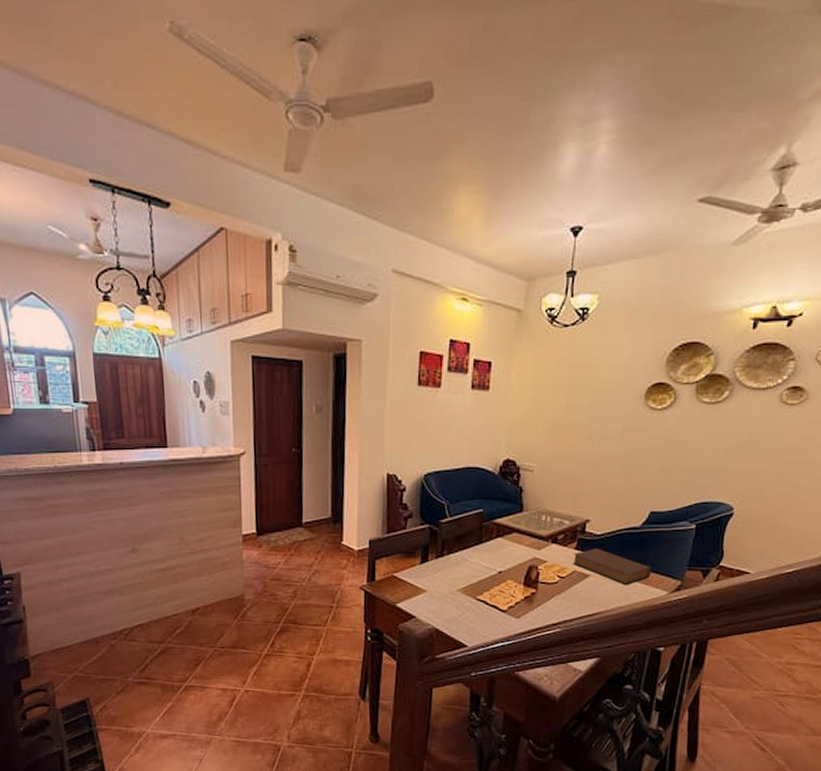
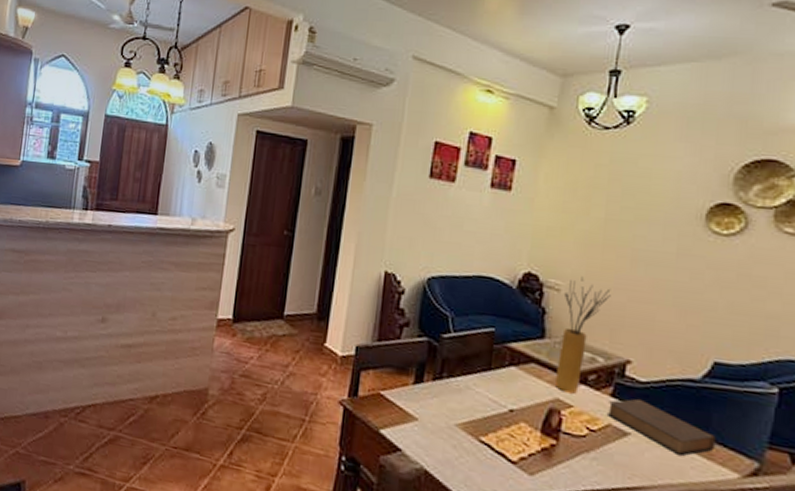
vase: none [533,457,573,552] -> present [555,276,611,394]

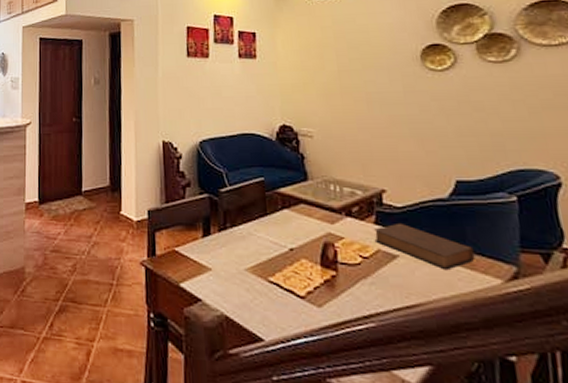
vase: present [555,276,611,394] -> none [316,122,356,226]

